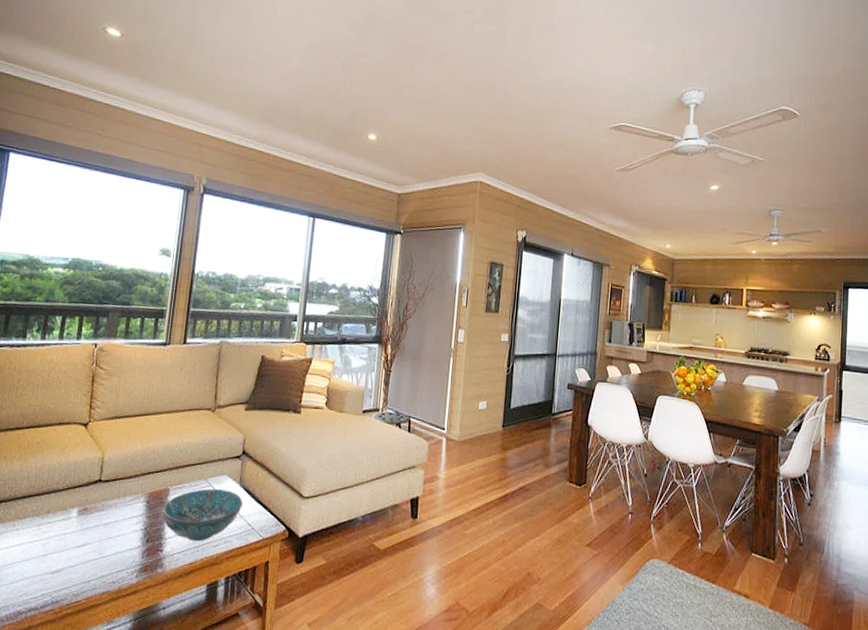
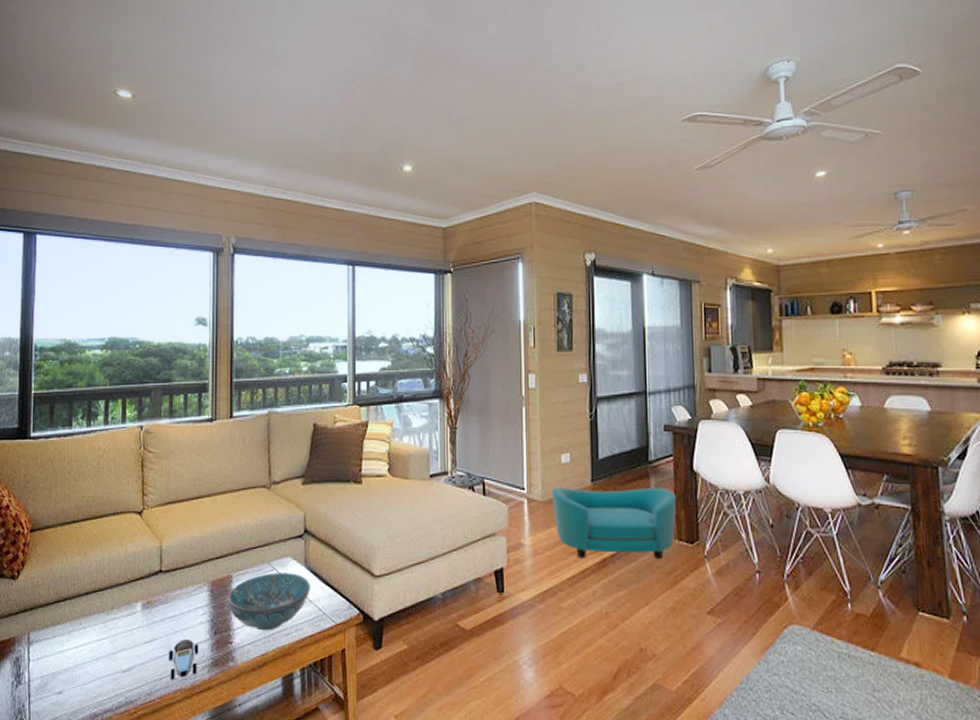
toy car: none [98,545,130,583] -> present [169,639,199,680]
dog bed: none [467,430,572,497] -> present [552,487,677,559]

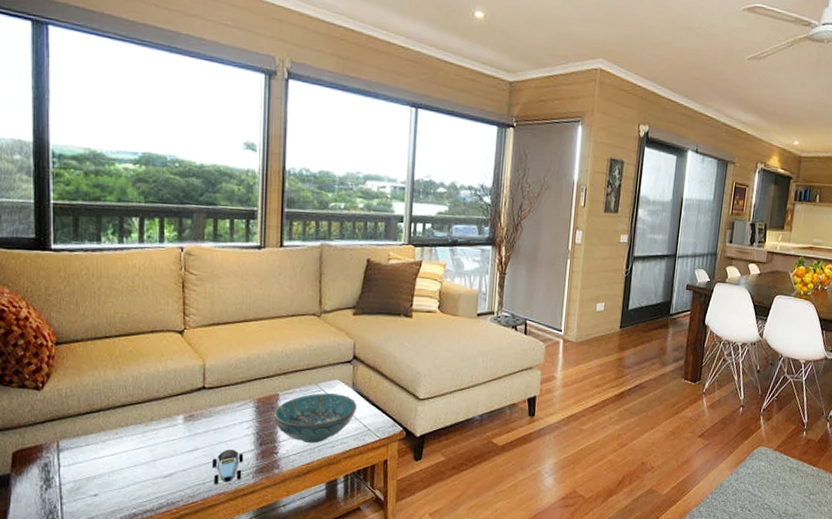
dog bed: present [552,487,677,559] -> none [584,331,688,393]

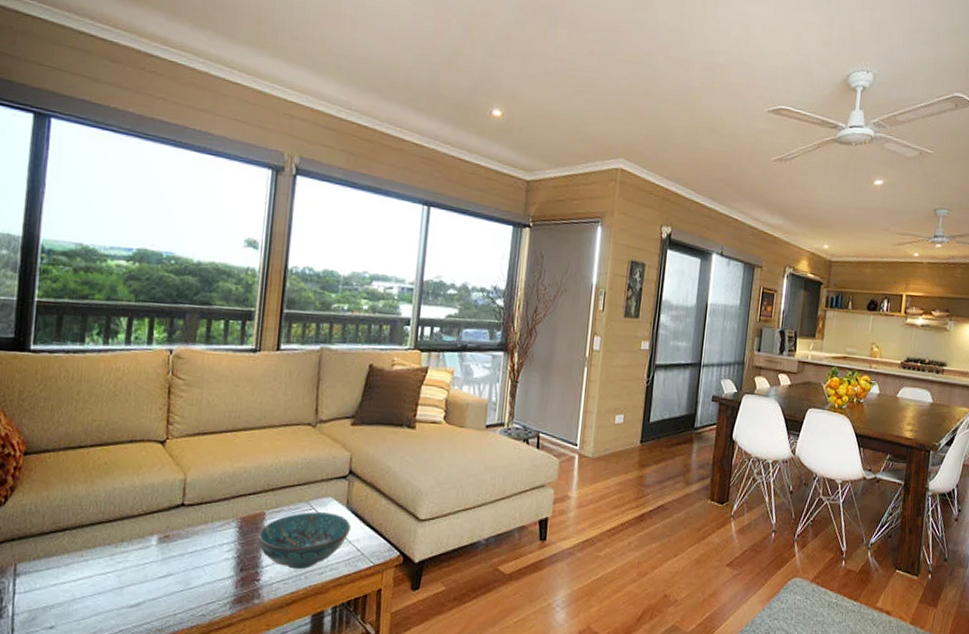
toy car: present [212,449,244,484] -> none [185,575,222,616]

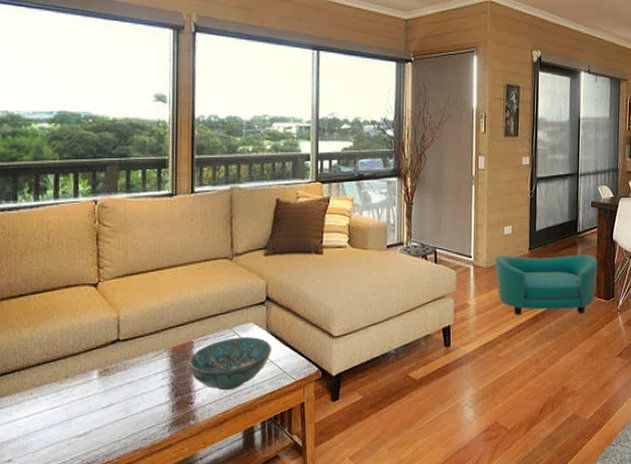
dog bed: none [602,446,715,516] -> present [495,254,598,315]

